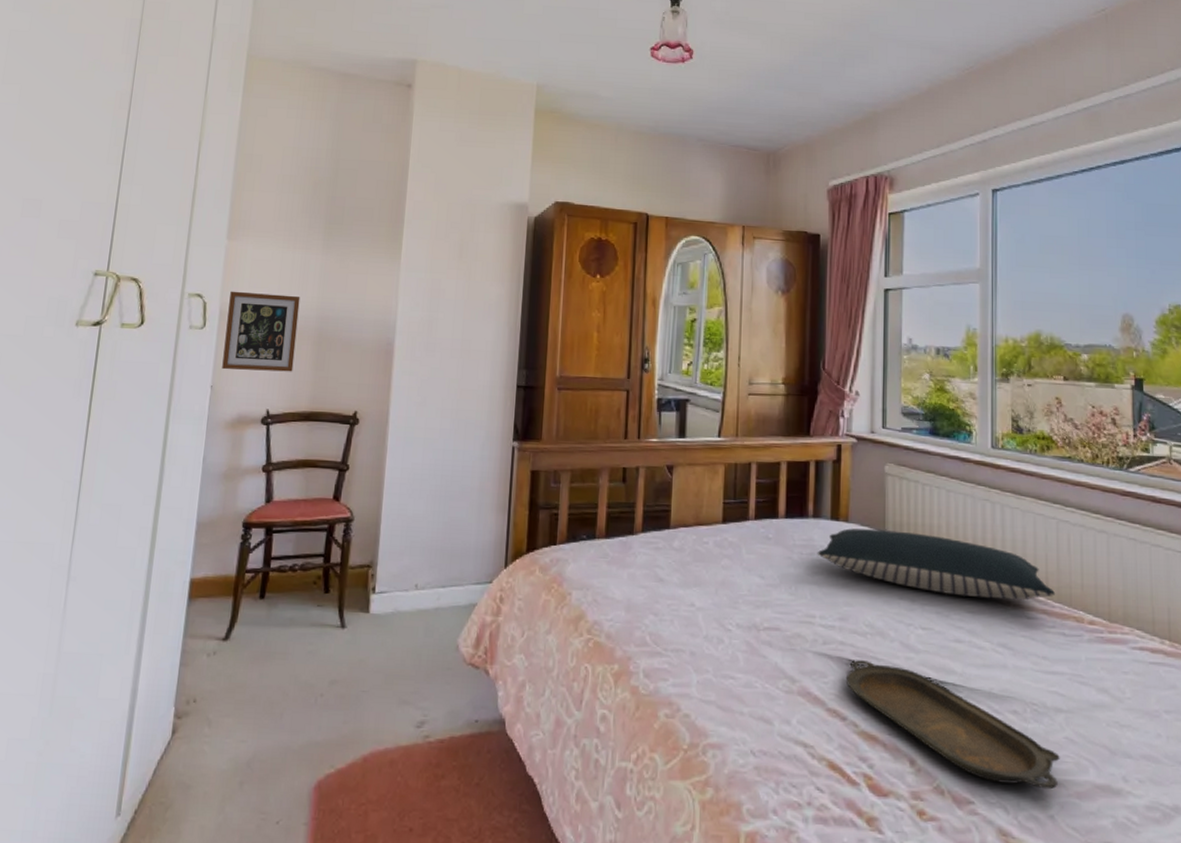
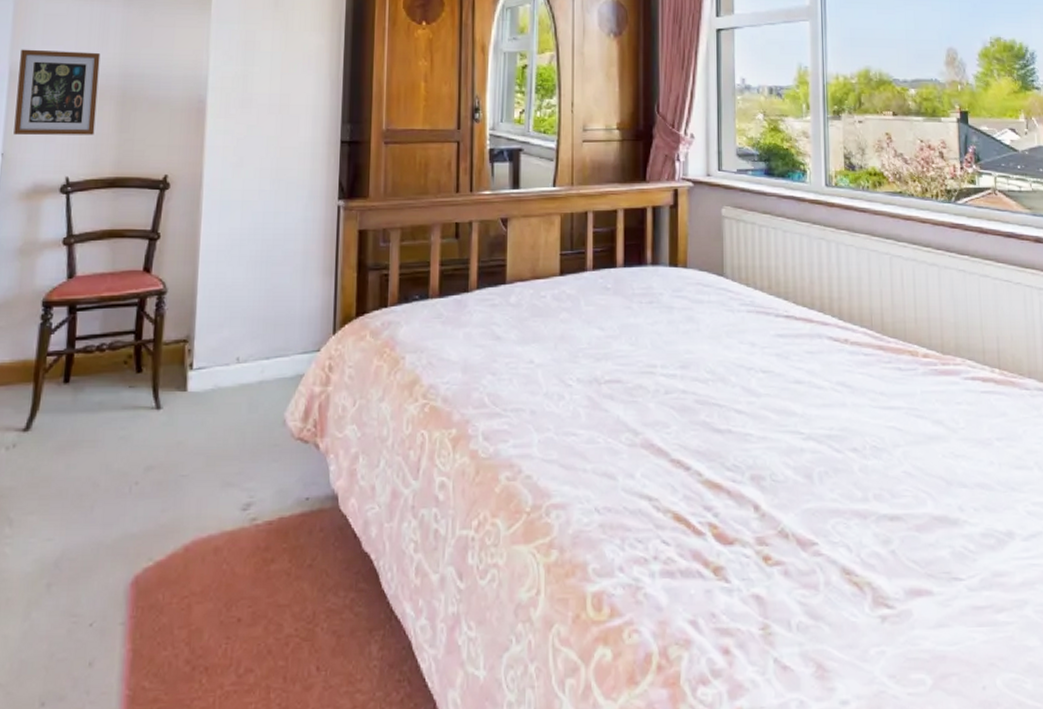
pillow: present [817,528,1056,600] -> none [656,274,891,338]
serving tray: present [845,660,1060,790] -> none [688,408,899,525]

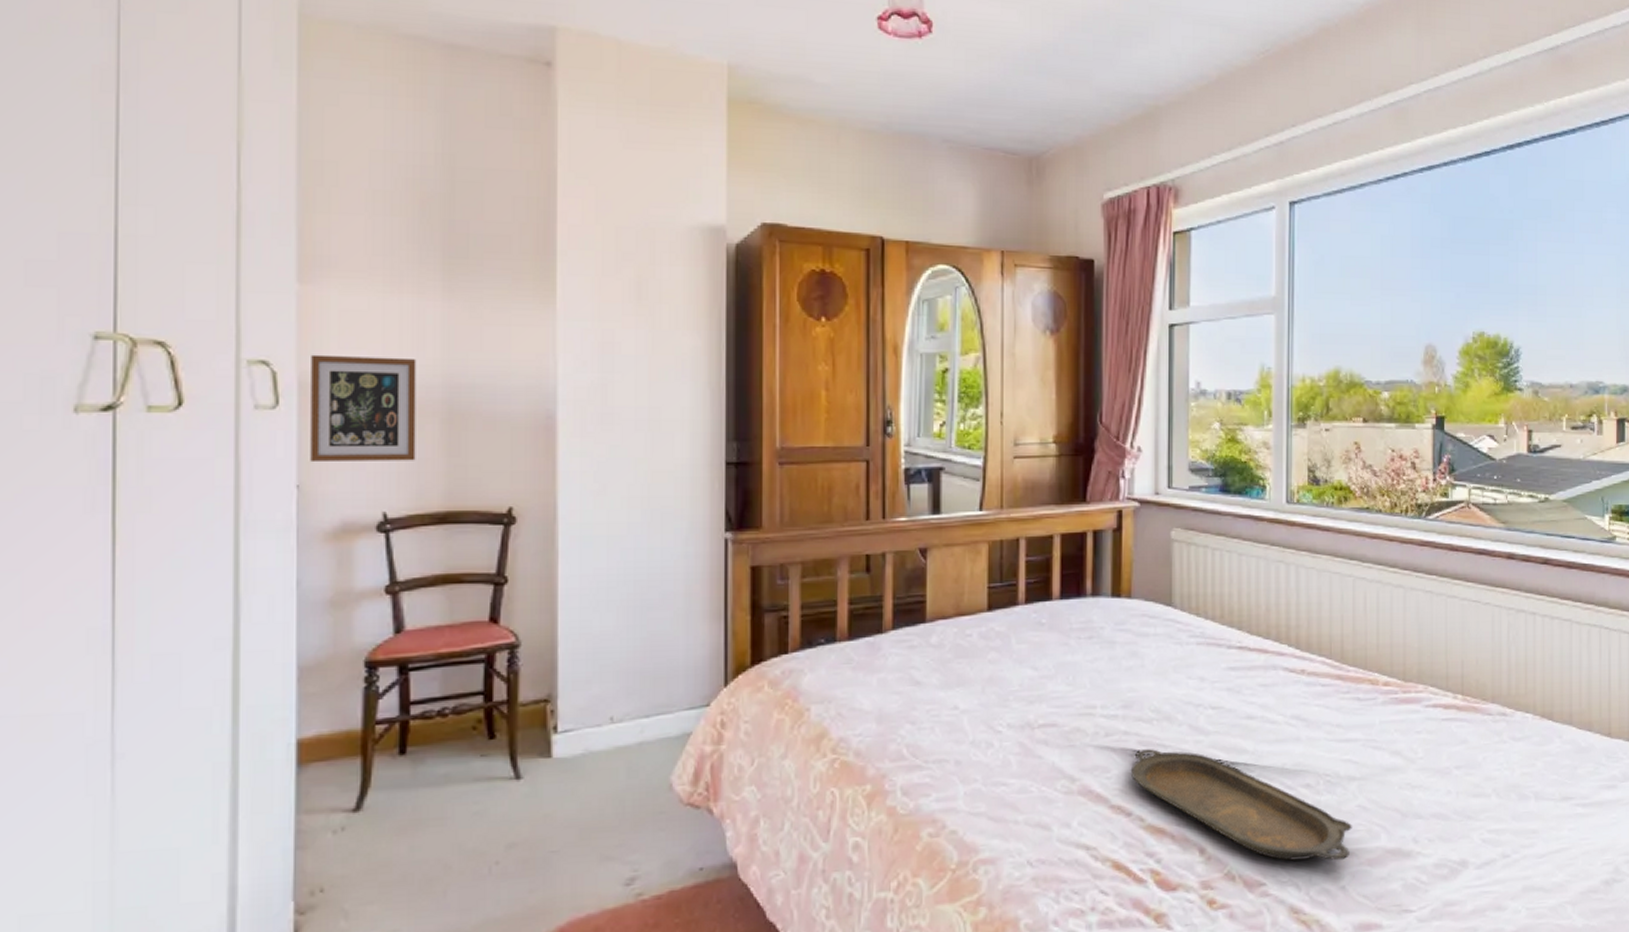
serving tray: none [688,408,899,525] -> present [1130,749,1352,861]

